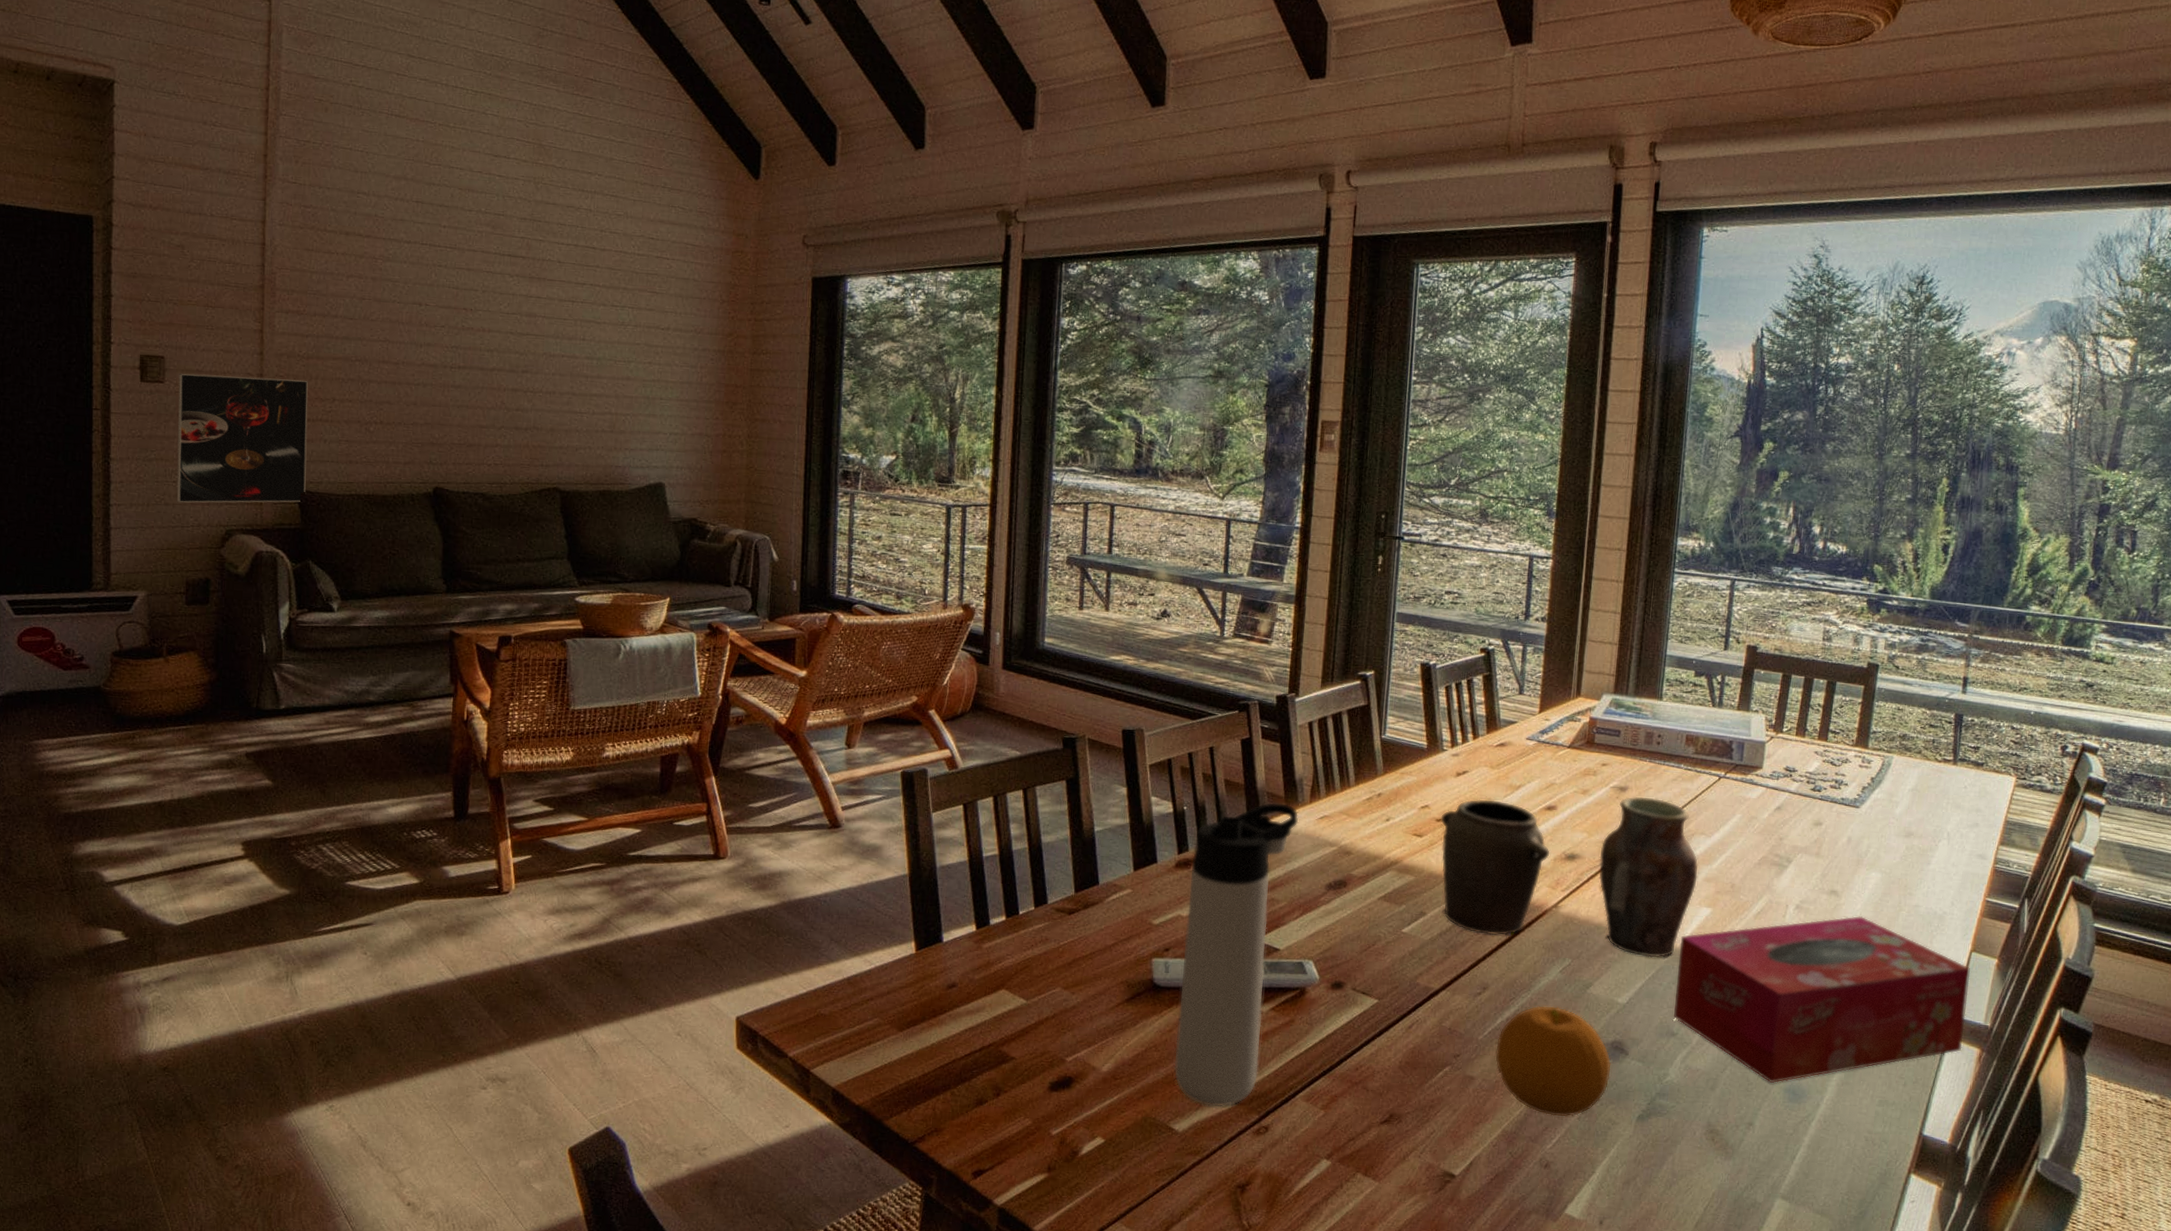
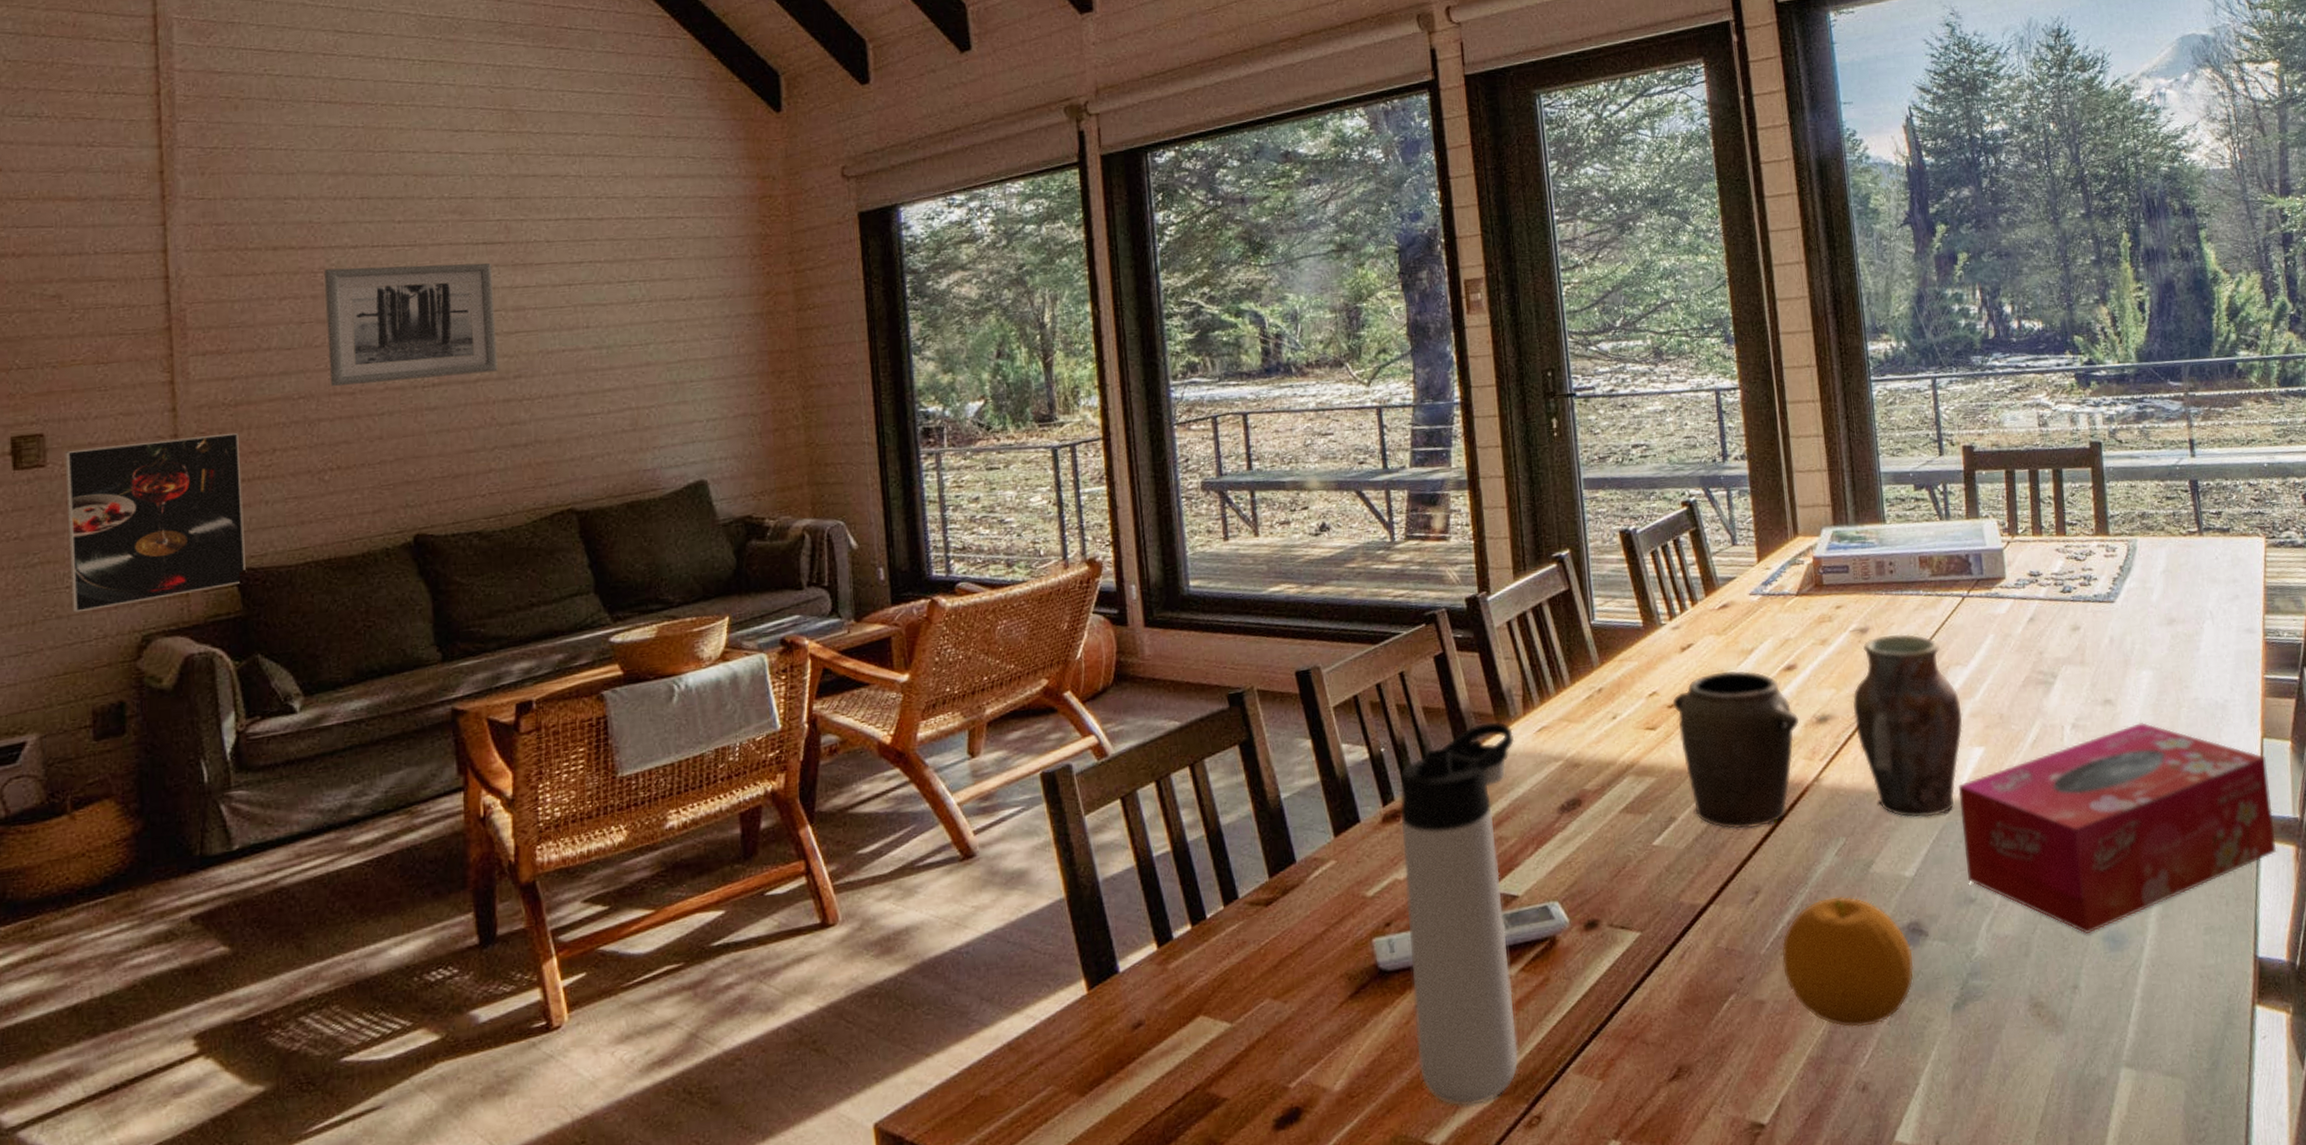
wall art: none [380,257,513,365] -> present [325,263,498,386]

